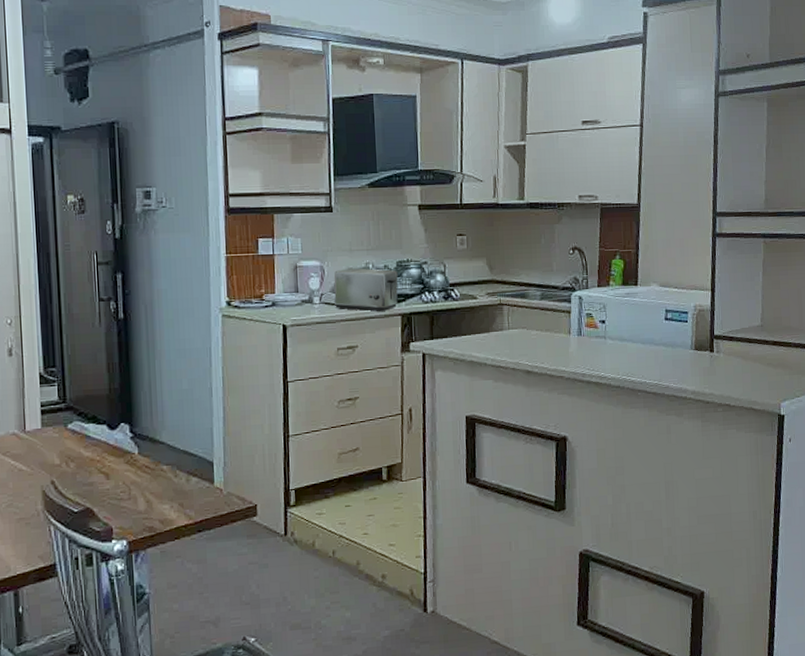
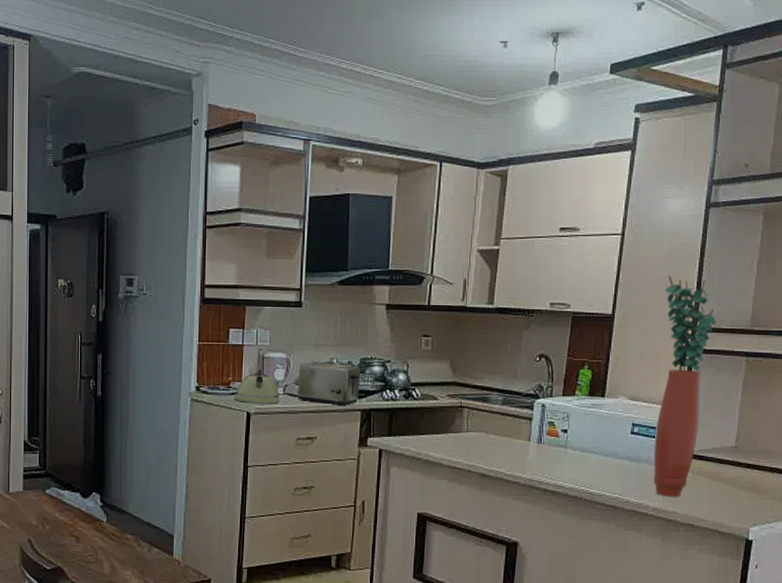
kettle: none [268,257,317,316] -> present [234,348,280,404]
vase: none [684,163,734,380] -> present [653,275,717,498]

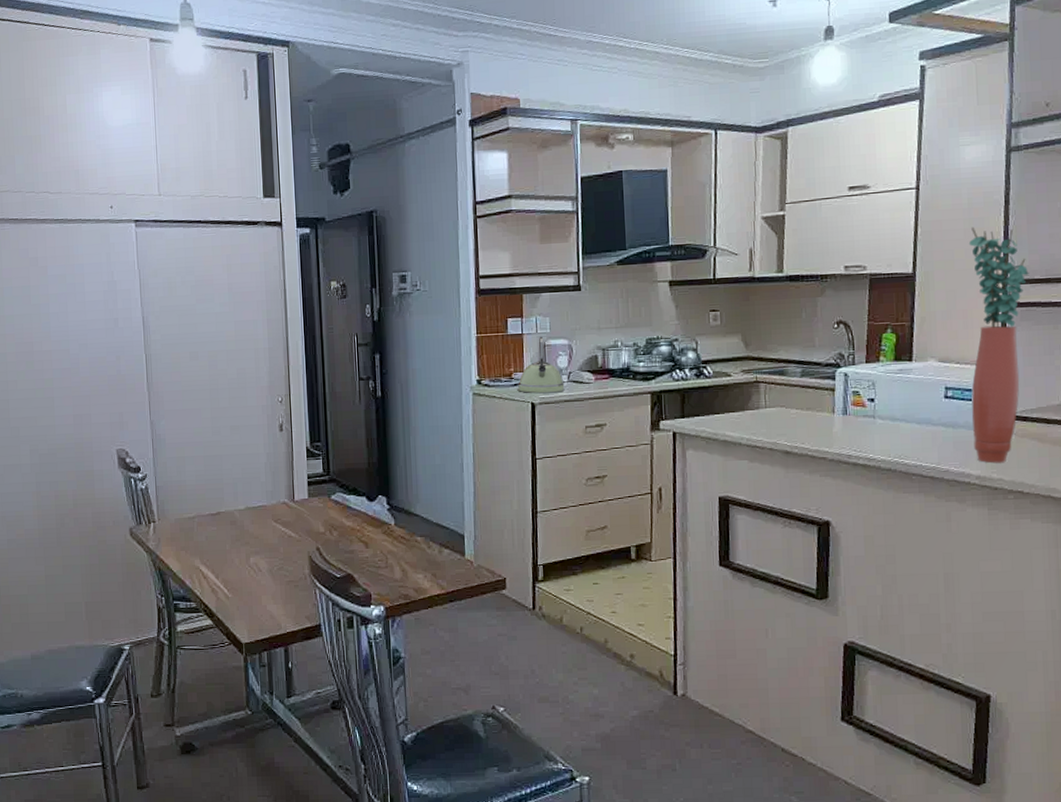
toaster: present [298,362,361,405] -> none [582,346,648,389]

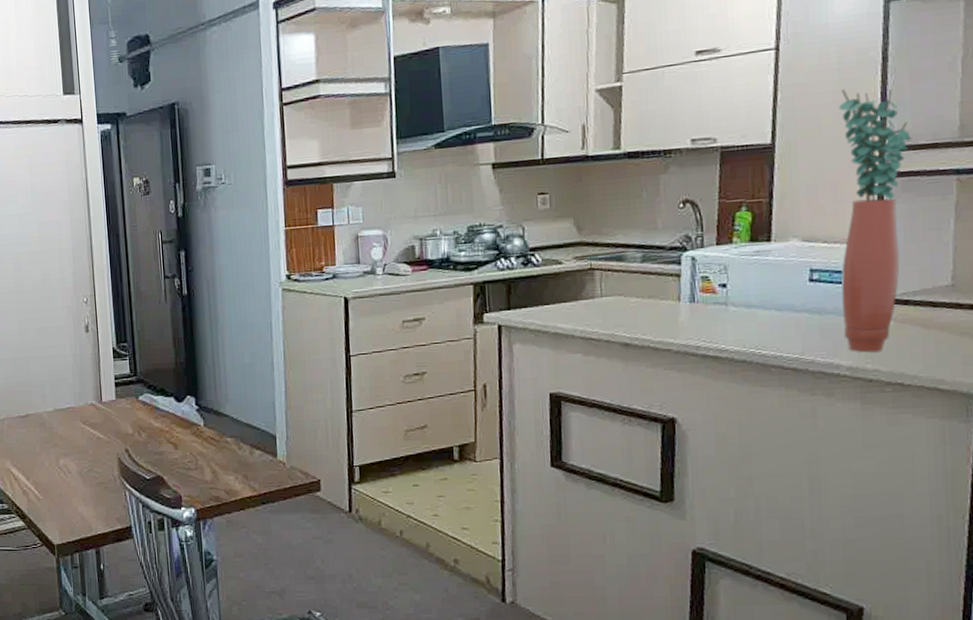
kettle: present [517,336,565,394] -> none [329,227,380,288]

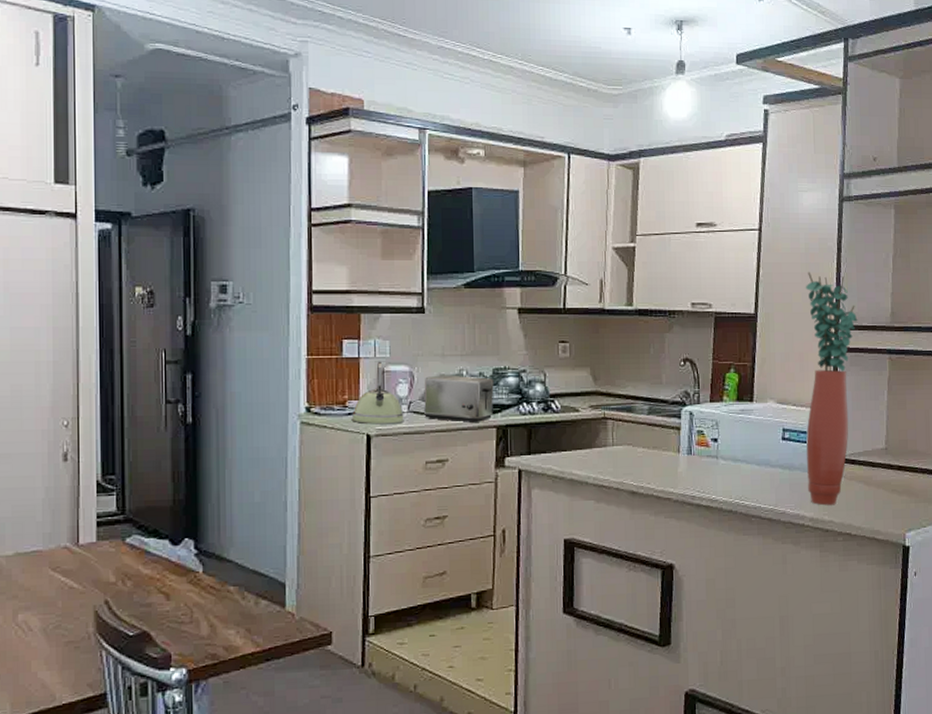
kettle: none [329,227,380,288] -> present [351,361,404,425]
toaster: none [398,235,470,281] -> present [424,375,494,422]

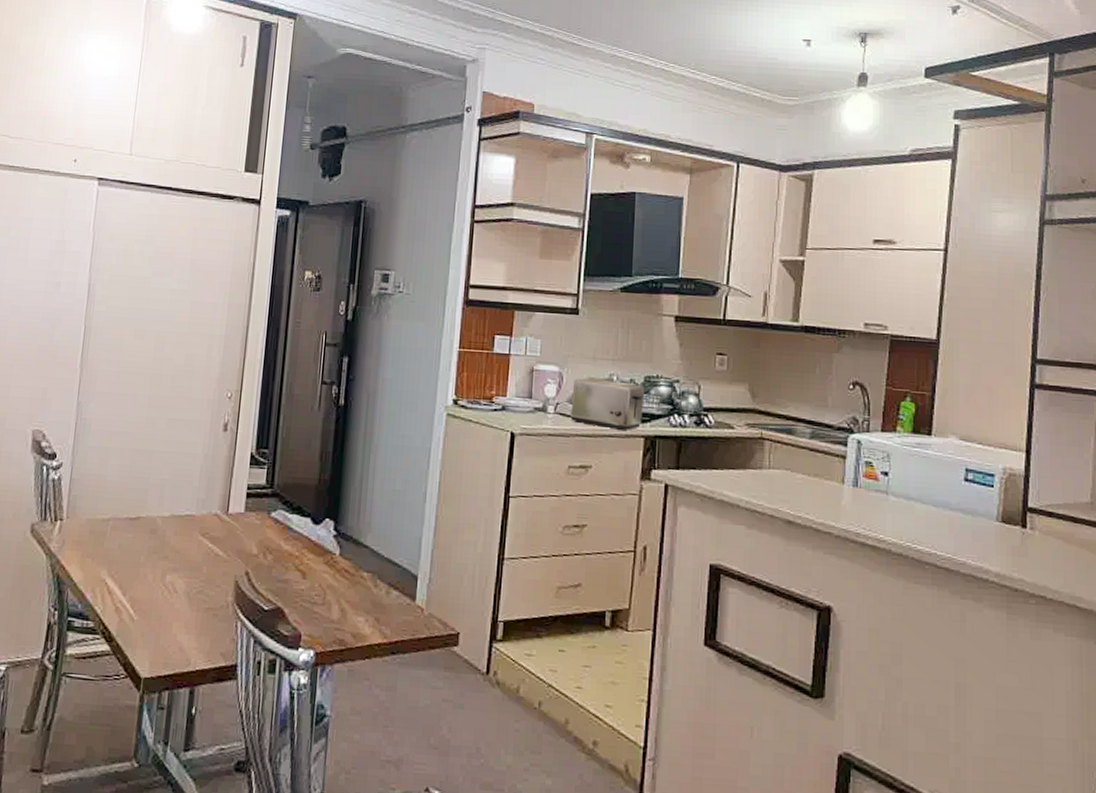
kettle: present [351,361,404,425] -> none [497,359,550,425]
vase: present [805,271,858,506] -> none [992,298,1060,562]

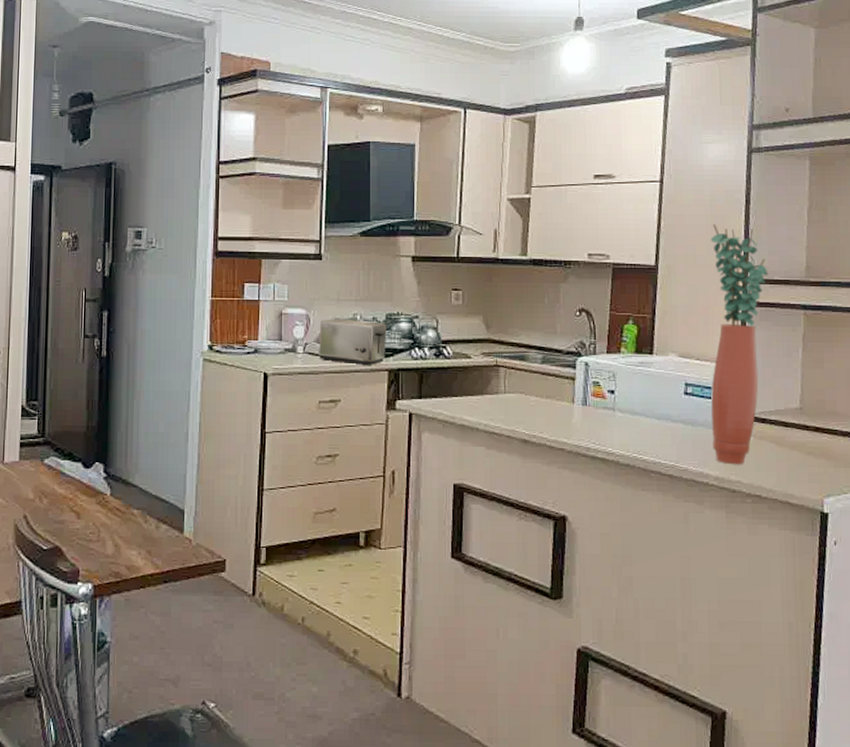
vase: none [992,298,1060,562] -> present [710,223,769,465]

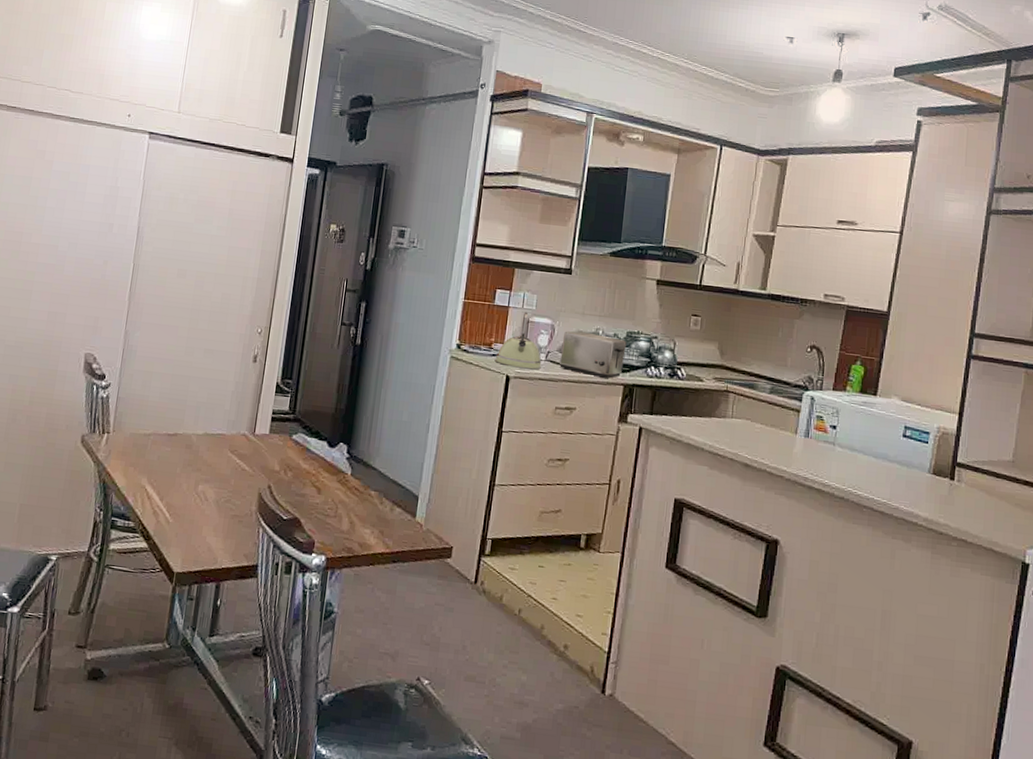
kettle: none [250,304,300,364] -> present [494,312,542,370]
vase: present [710,223,769,465] -> none [925,277,995,510]

